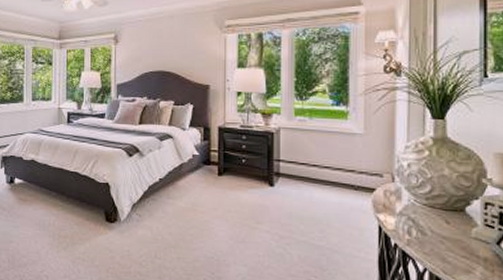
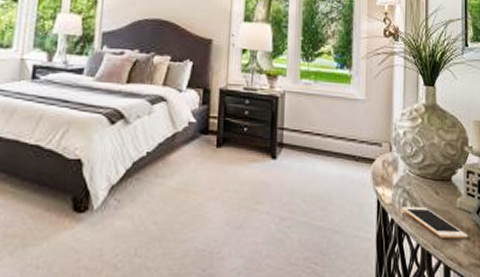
cell phone: none [407,233,486,268] -> present [403,206,469,239]

